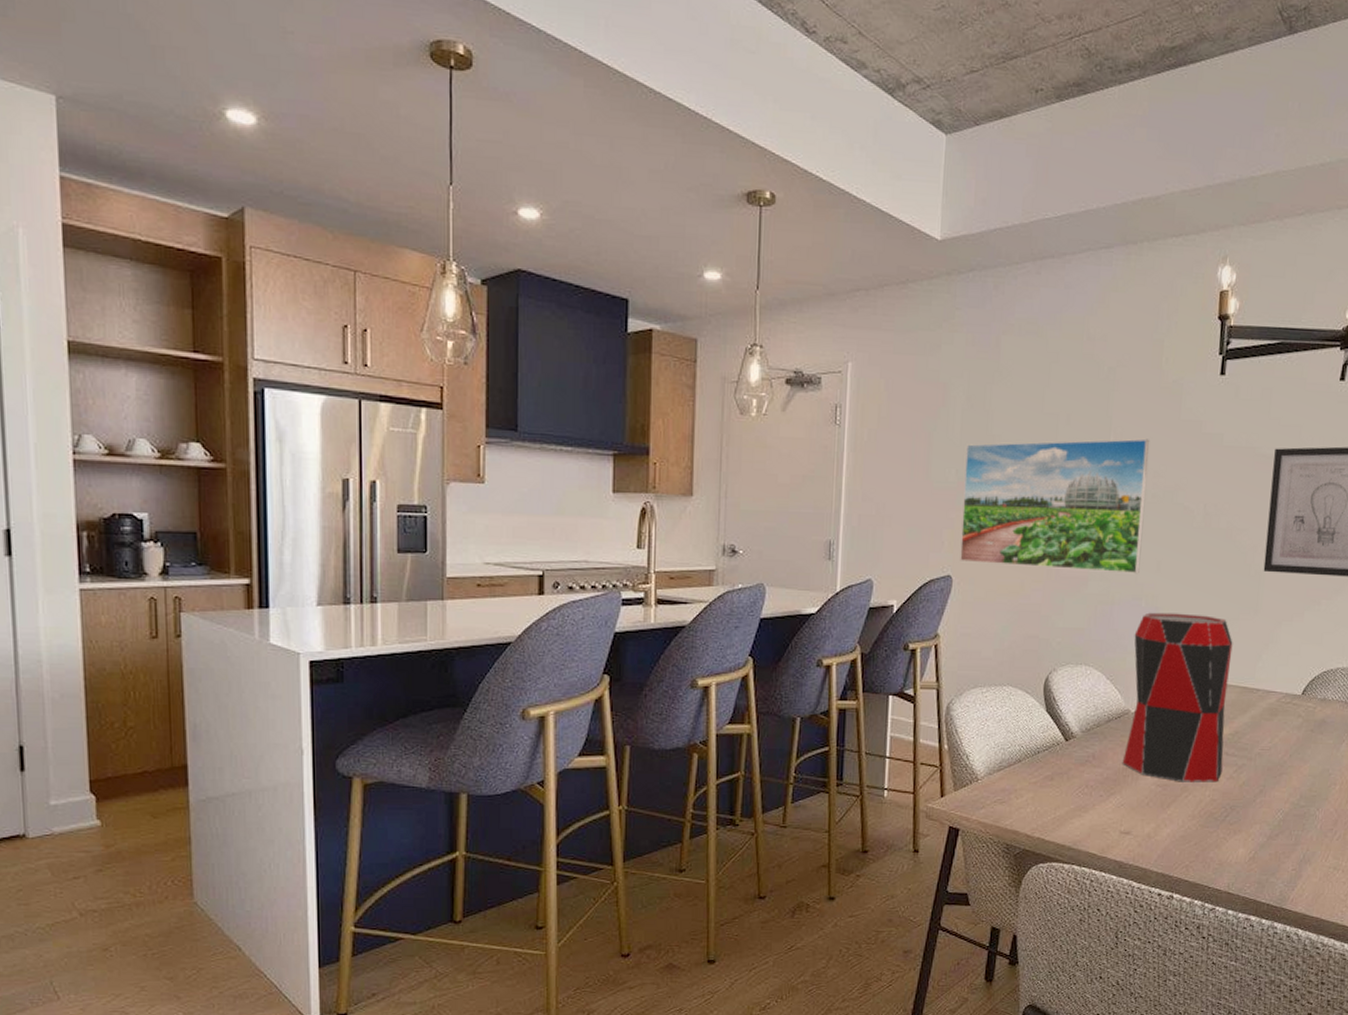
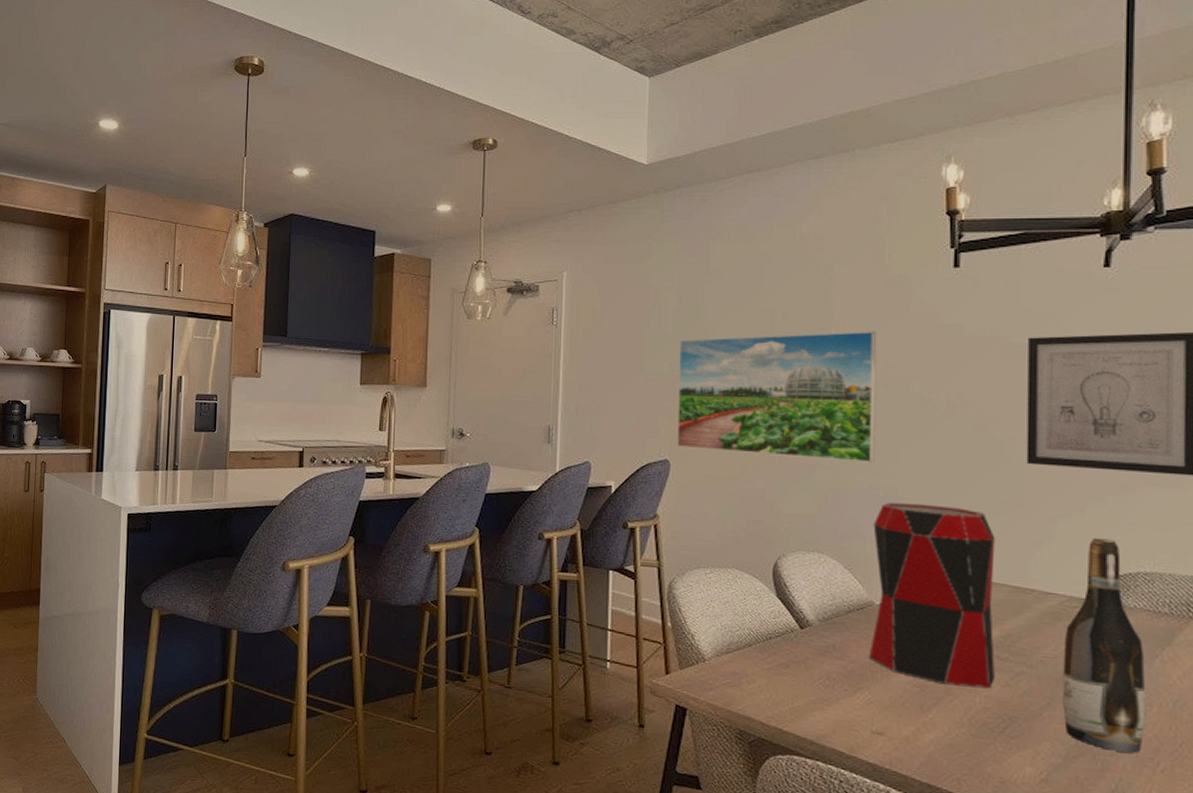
wine bottle: none [1271,639,1335,826] -> present [1062,538,1146,753]

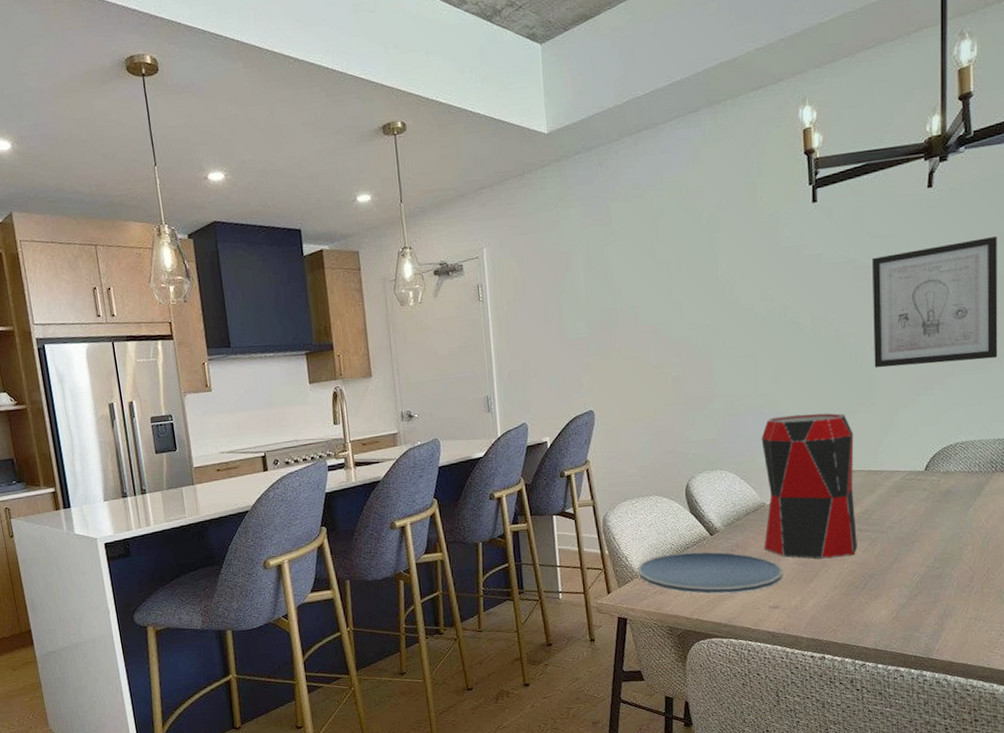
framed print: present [677,331,877,463] -> none [592,269,759,397]
plate: none [704,640,893,708] -> present [637,551,783,595]
wine bottle: present [1062,538,1146,753] -> none [905,420,964,585]

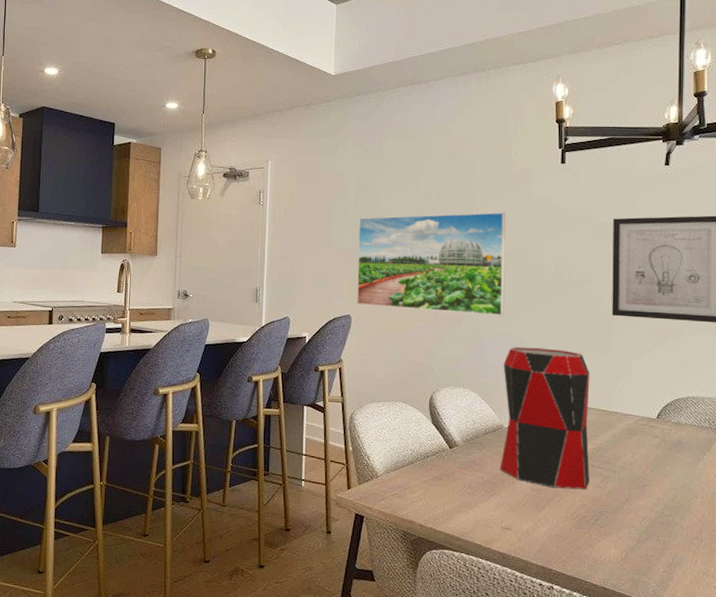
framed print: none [592,269,759,397] -> present [357,212,506,316]
plate: present [637,551,783,595] -> none [377,459,517,510]

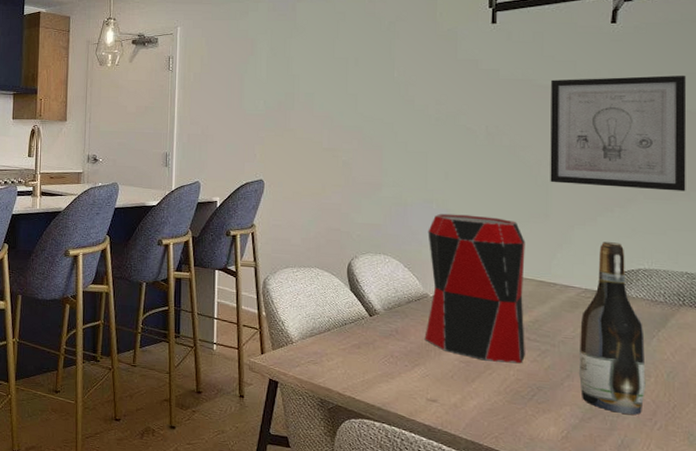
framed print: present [357,212,506,316] -> none [270,75,431,182]
wine bottle: none [636,372,693,534] -> present [579,242,646,415]

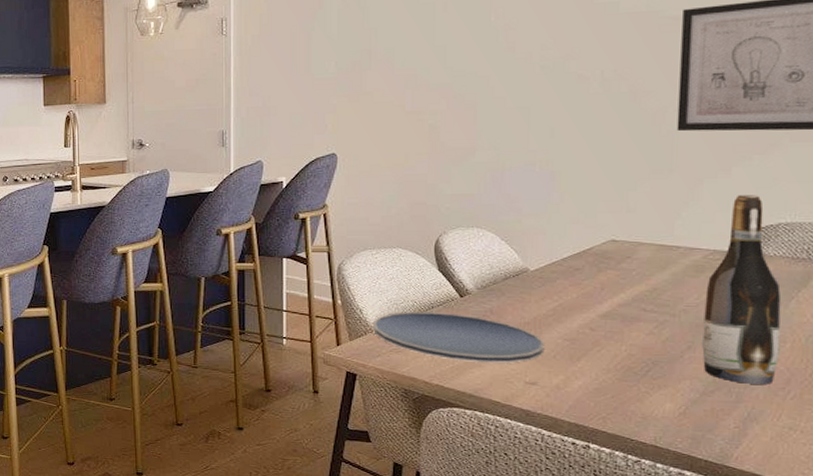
plate: none [292,326,444,381] -> present [372,311,545,363]
vase: present [424,213,525,364] -> none [523,175,645,338]

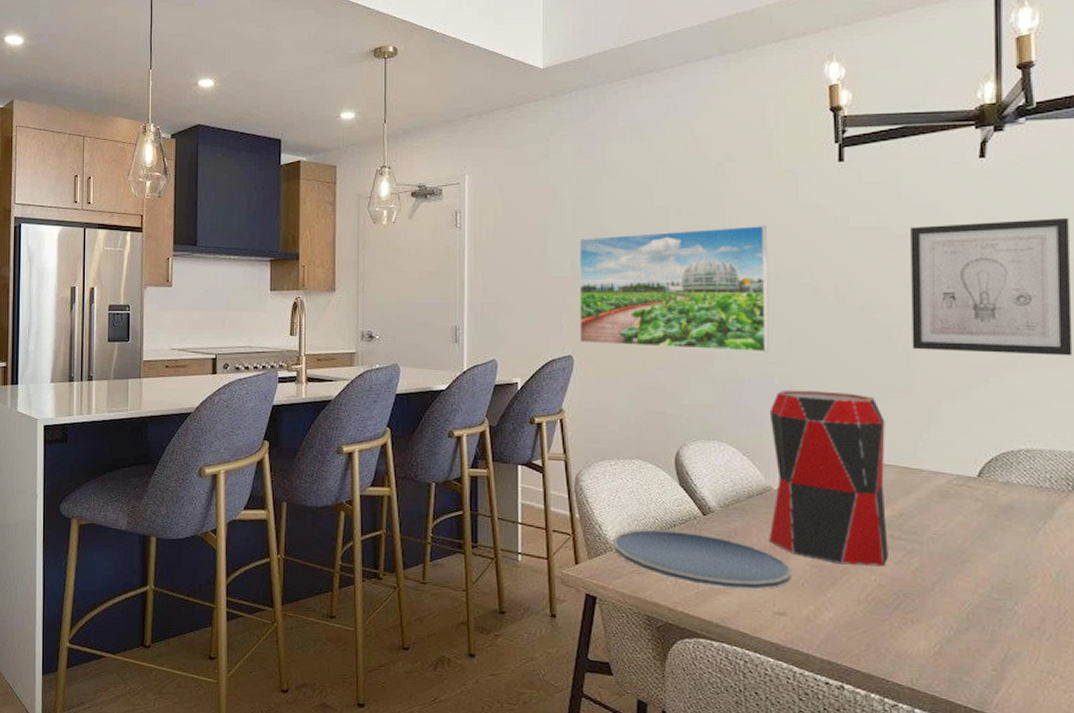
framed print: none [343,15,535,142] -> present [580,225,769,353]
vase: none [523,175,645,338] -> present [769,390,888,567]
wine bottle: present [702,195,782,384] -> none [952,418,1031,623]

